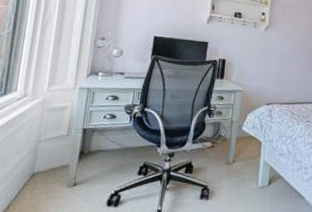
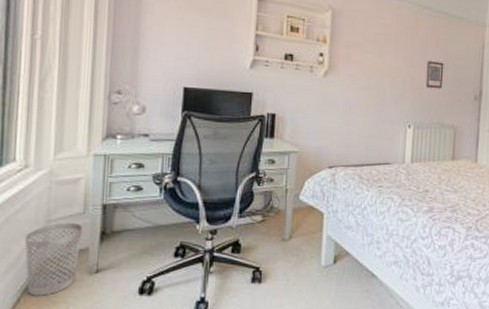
wastebasket: none [16,143,66,204] -> present [24,223,83,296]

